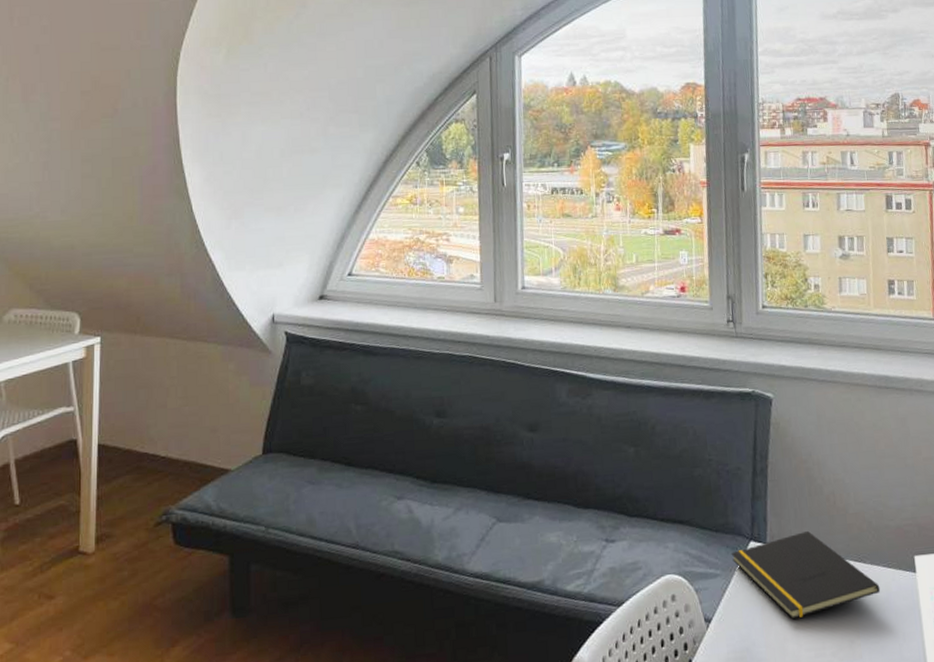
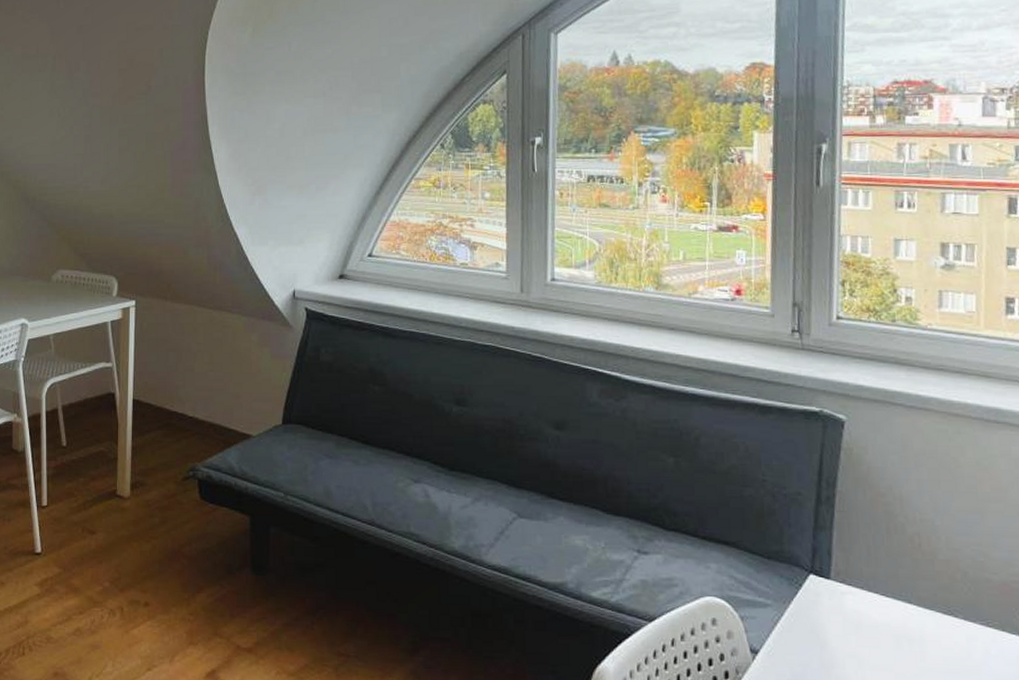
notepad: present [731,530,881,620] -> none [785,571,976,666]

